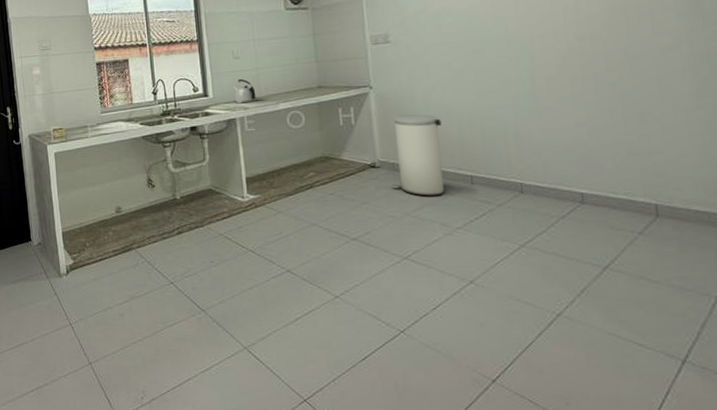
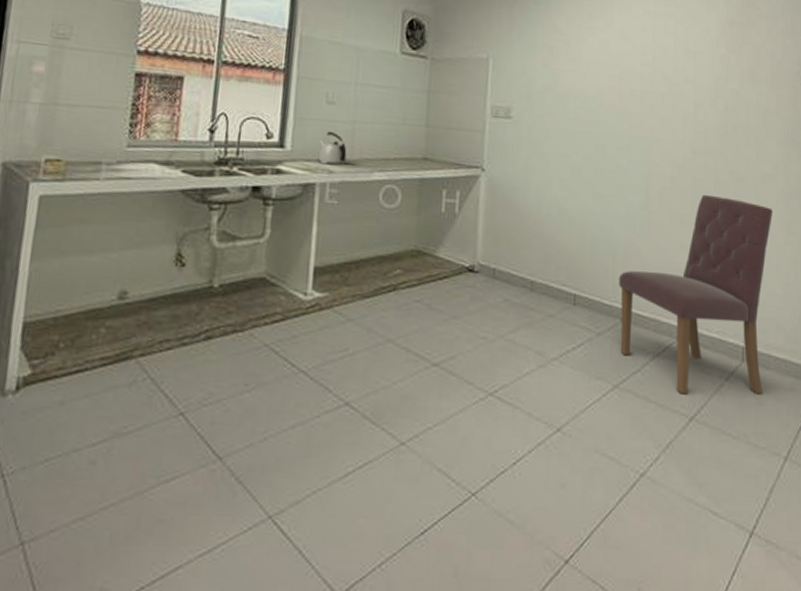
pedal bin: present [391,114,444,198] -> none [488,209,553,318]
dining chair: none [512,74,684,249] -> present [618,194,773,395]

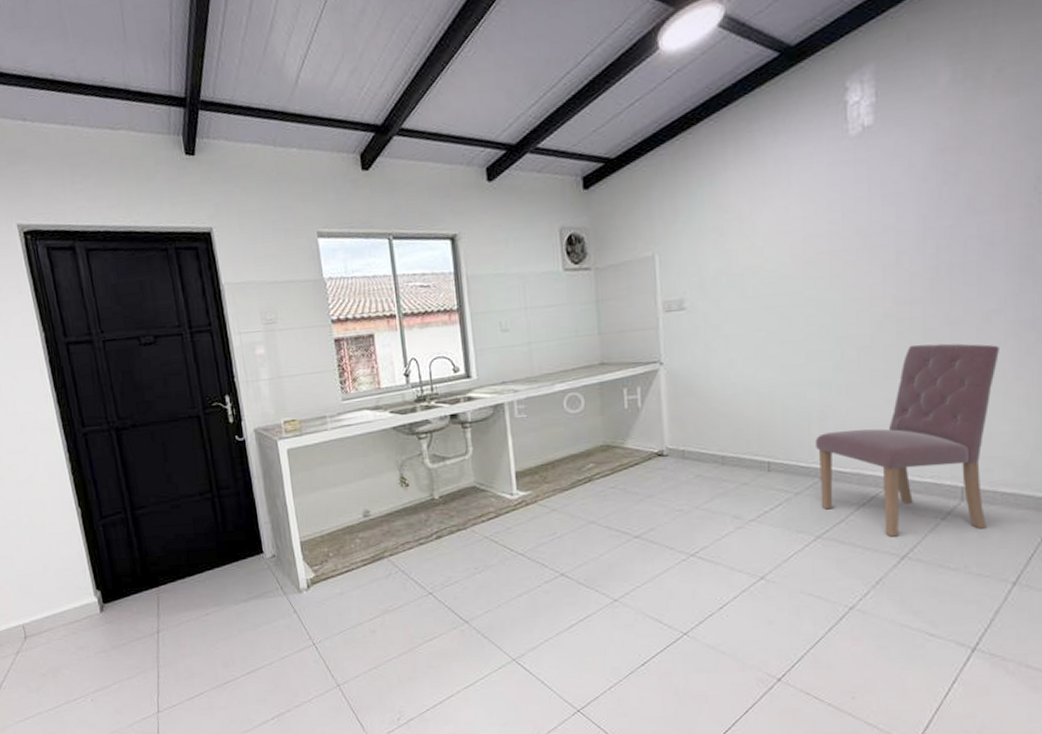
kettle: present [318,131,347,165] -> none [501,355,528,386]

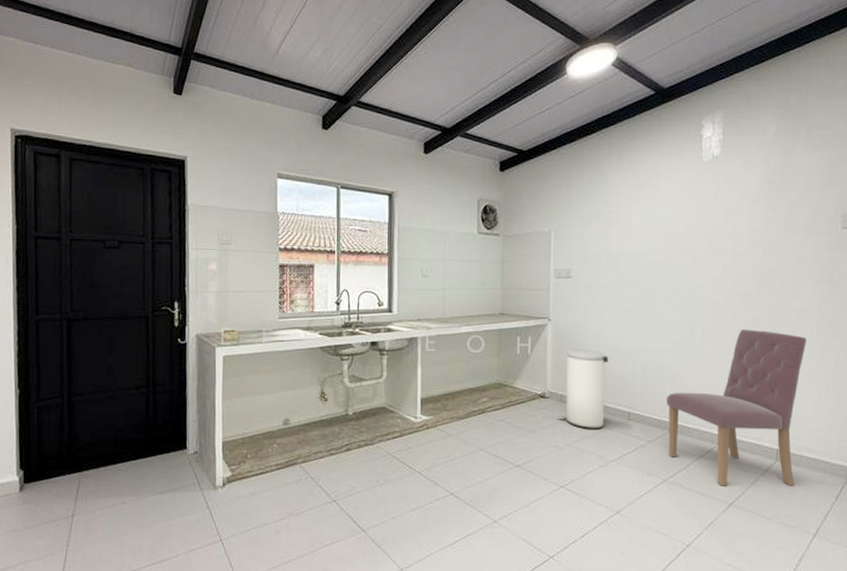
pedal bin: none [680,393,739,488] -> present [557,349,609,431]

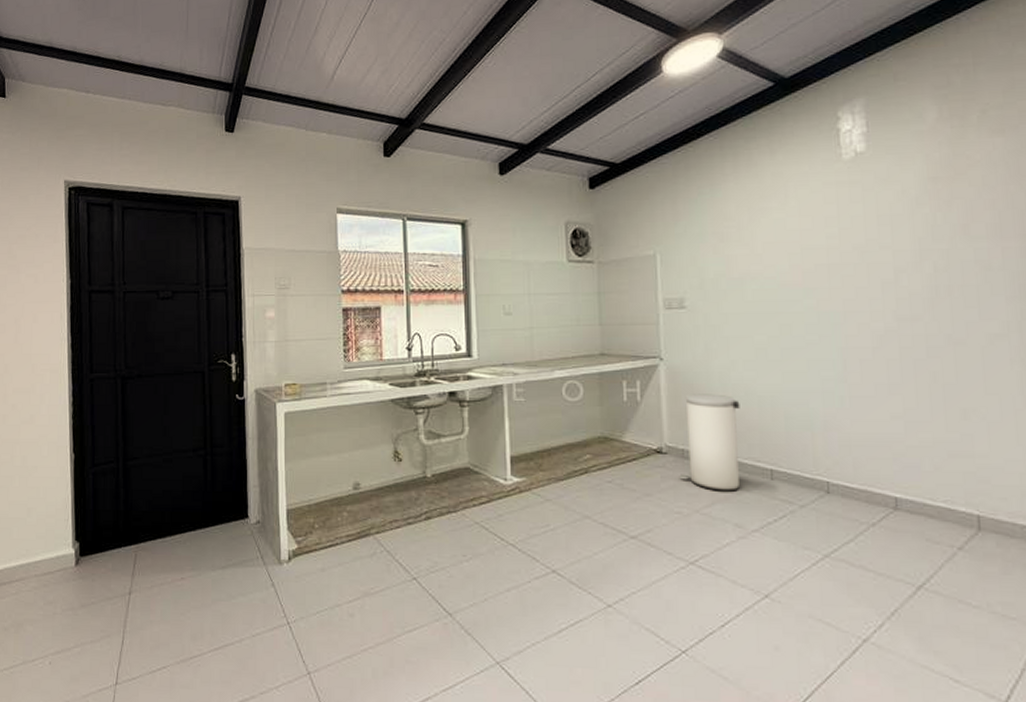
dining chair: present [666,329,806,486] -> none [819,362,1008,564]

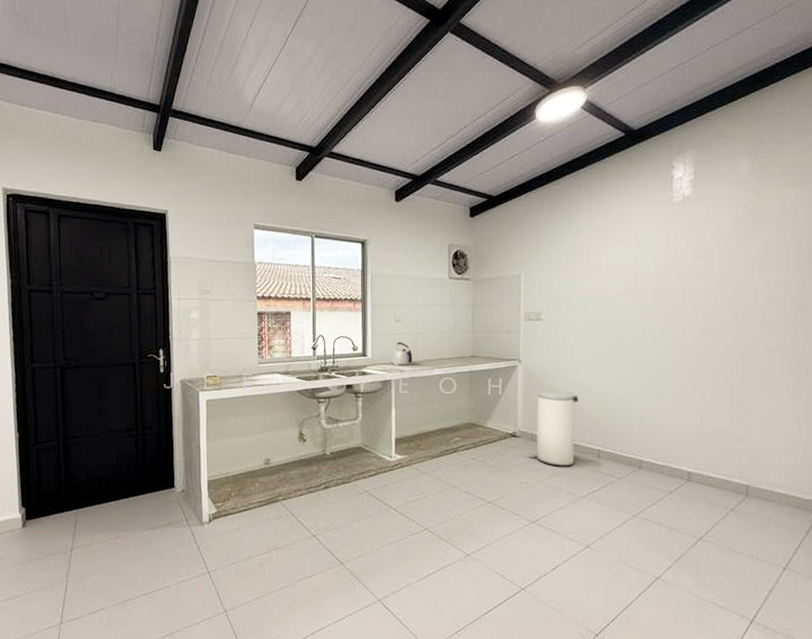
kettle: none [502,338,528,368] -> present [392,341,413,366]

